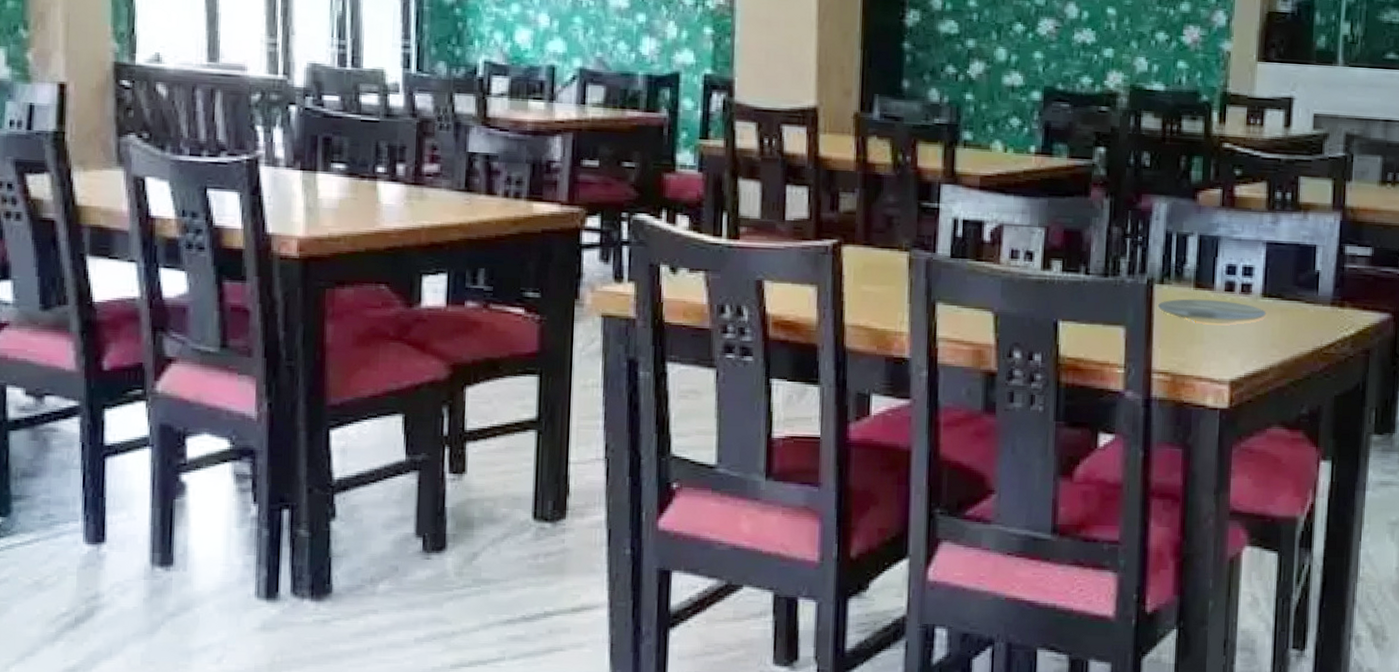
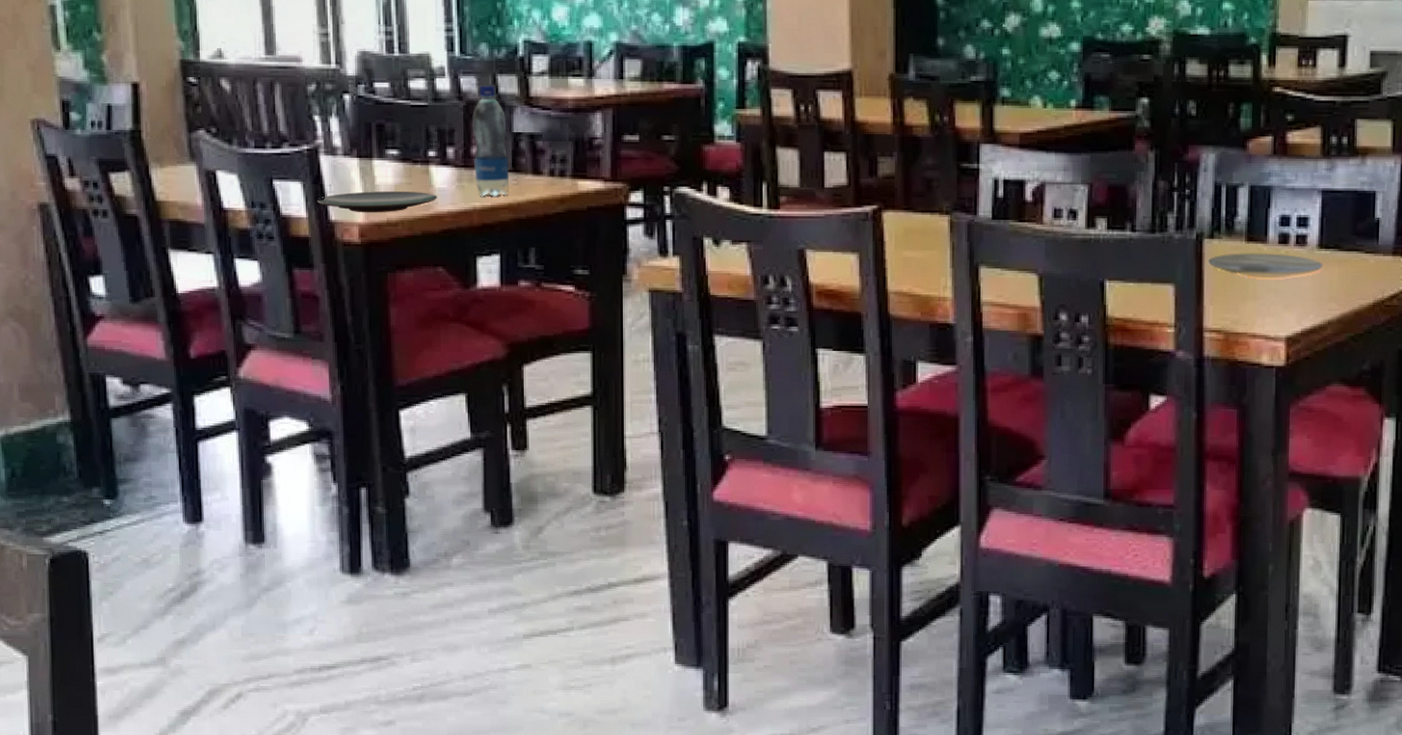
plate: none [254,205,384,227] -> present [317,191,437,212]
bottle: none [424,104,463,216] -> present [471,85,510,197]

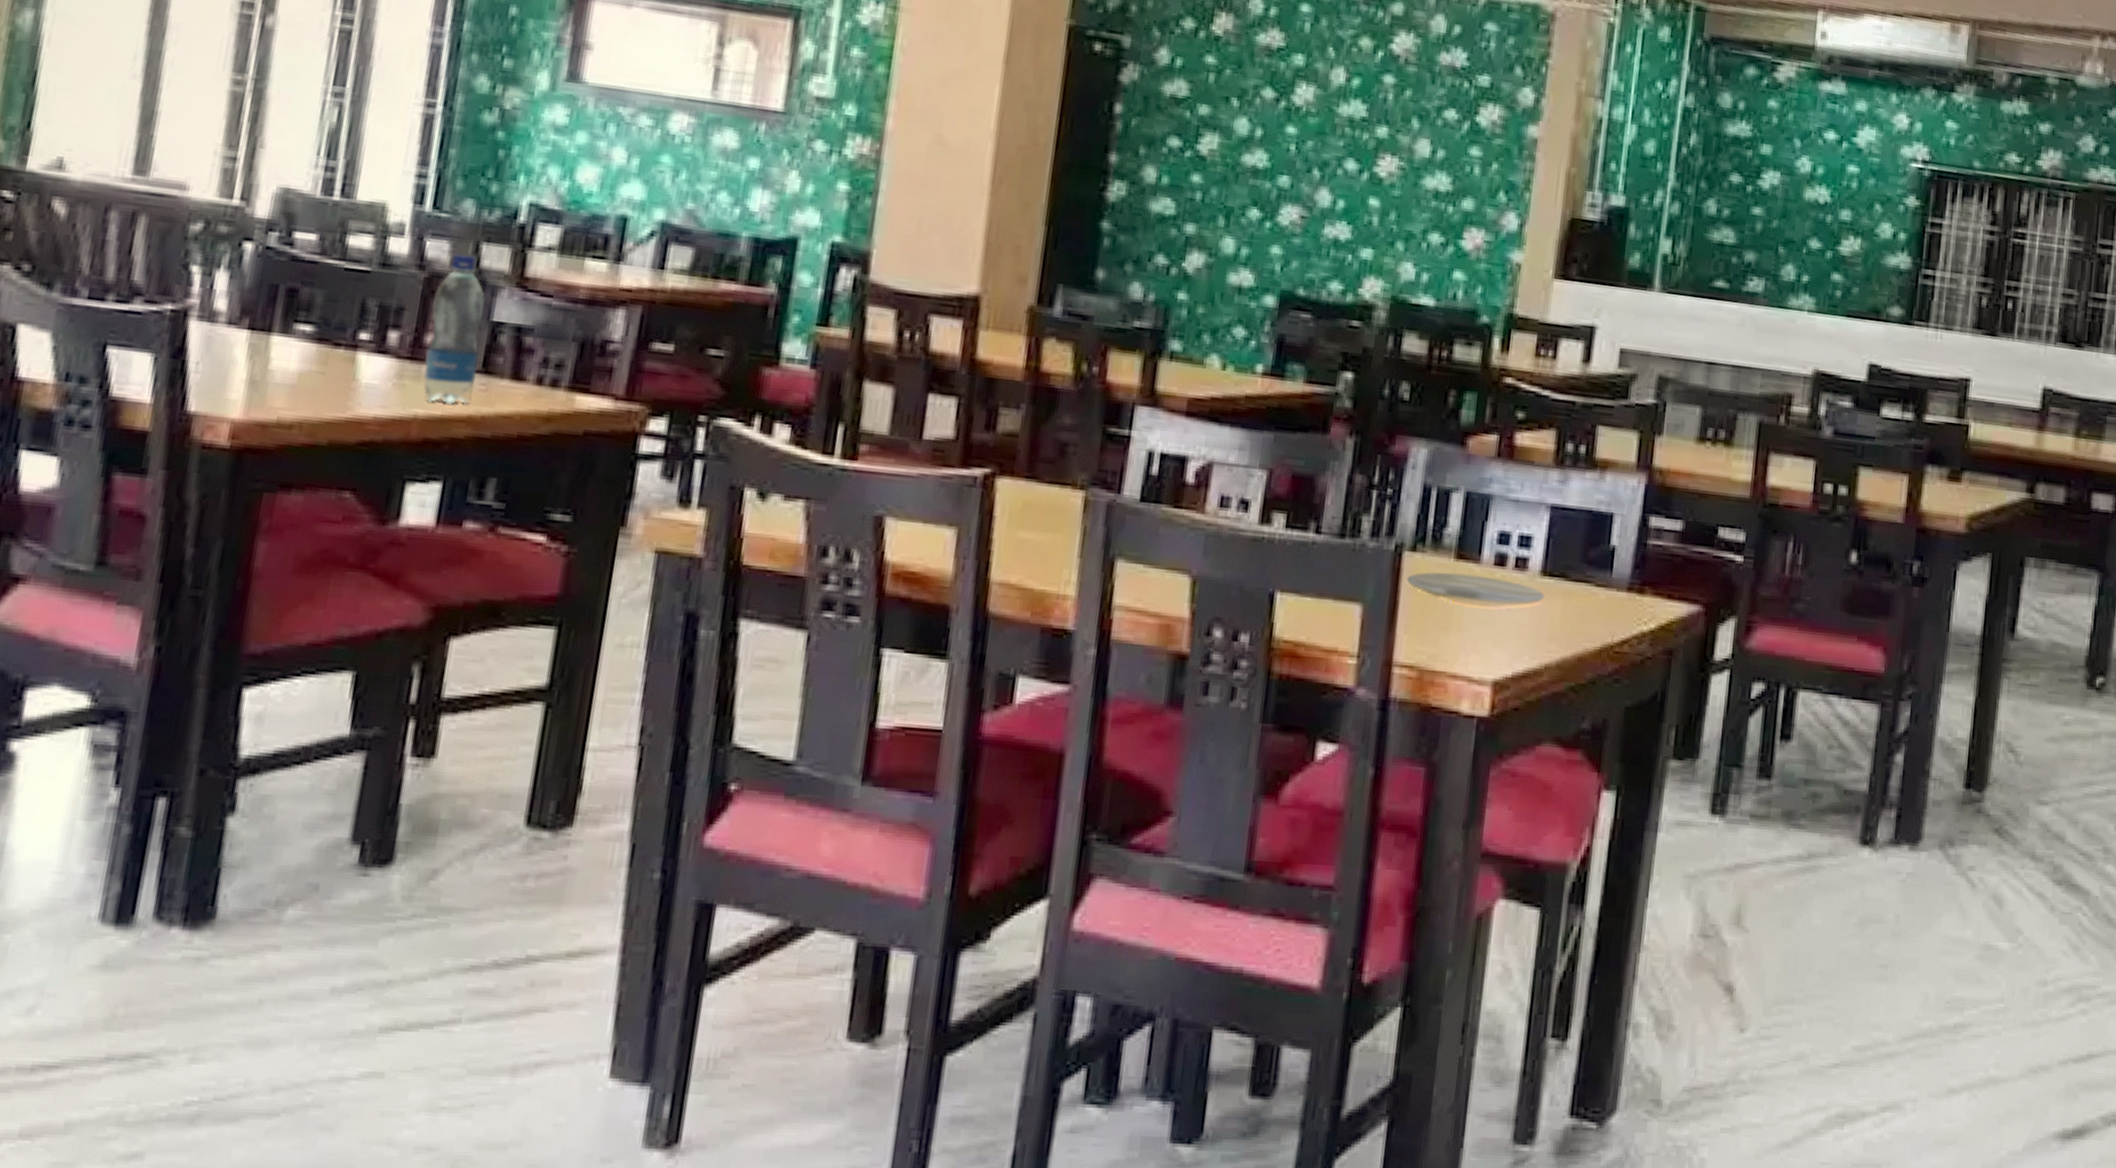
plate: present [317,191,437,212] -> none [172,376,362,409]

